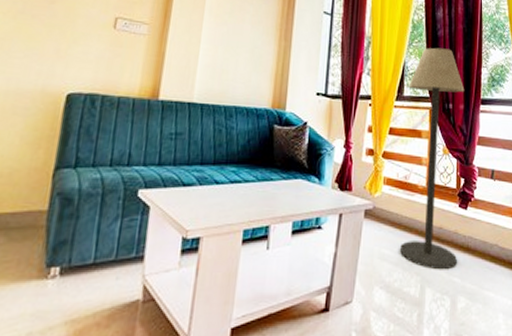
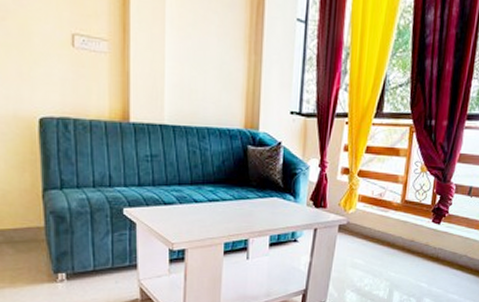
floor lamp: present [400,47,465,270] -> none [372,57,451,277]

